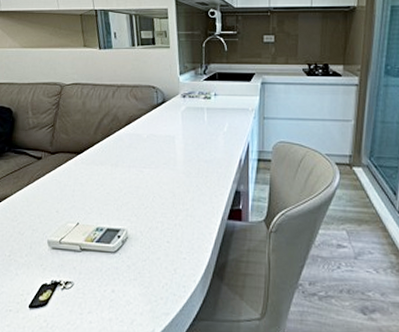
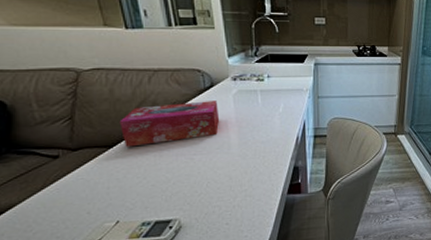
tissue box: none [87,116,169,155] -> present [119,101,220,147]

